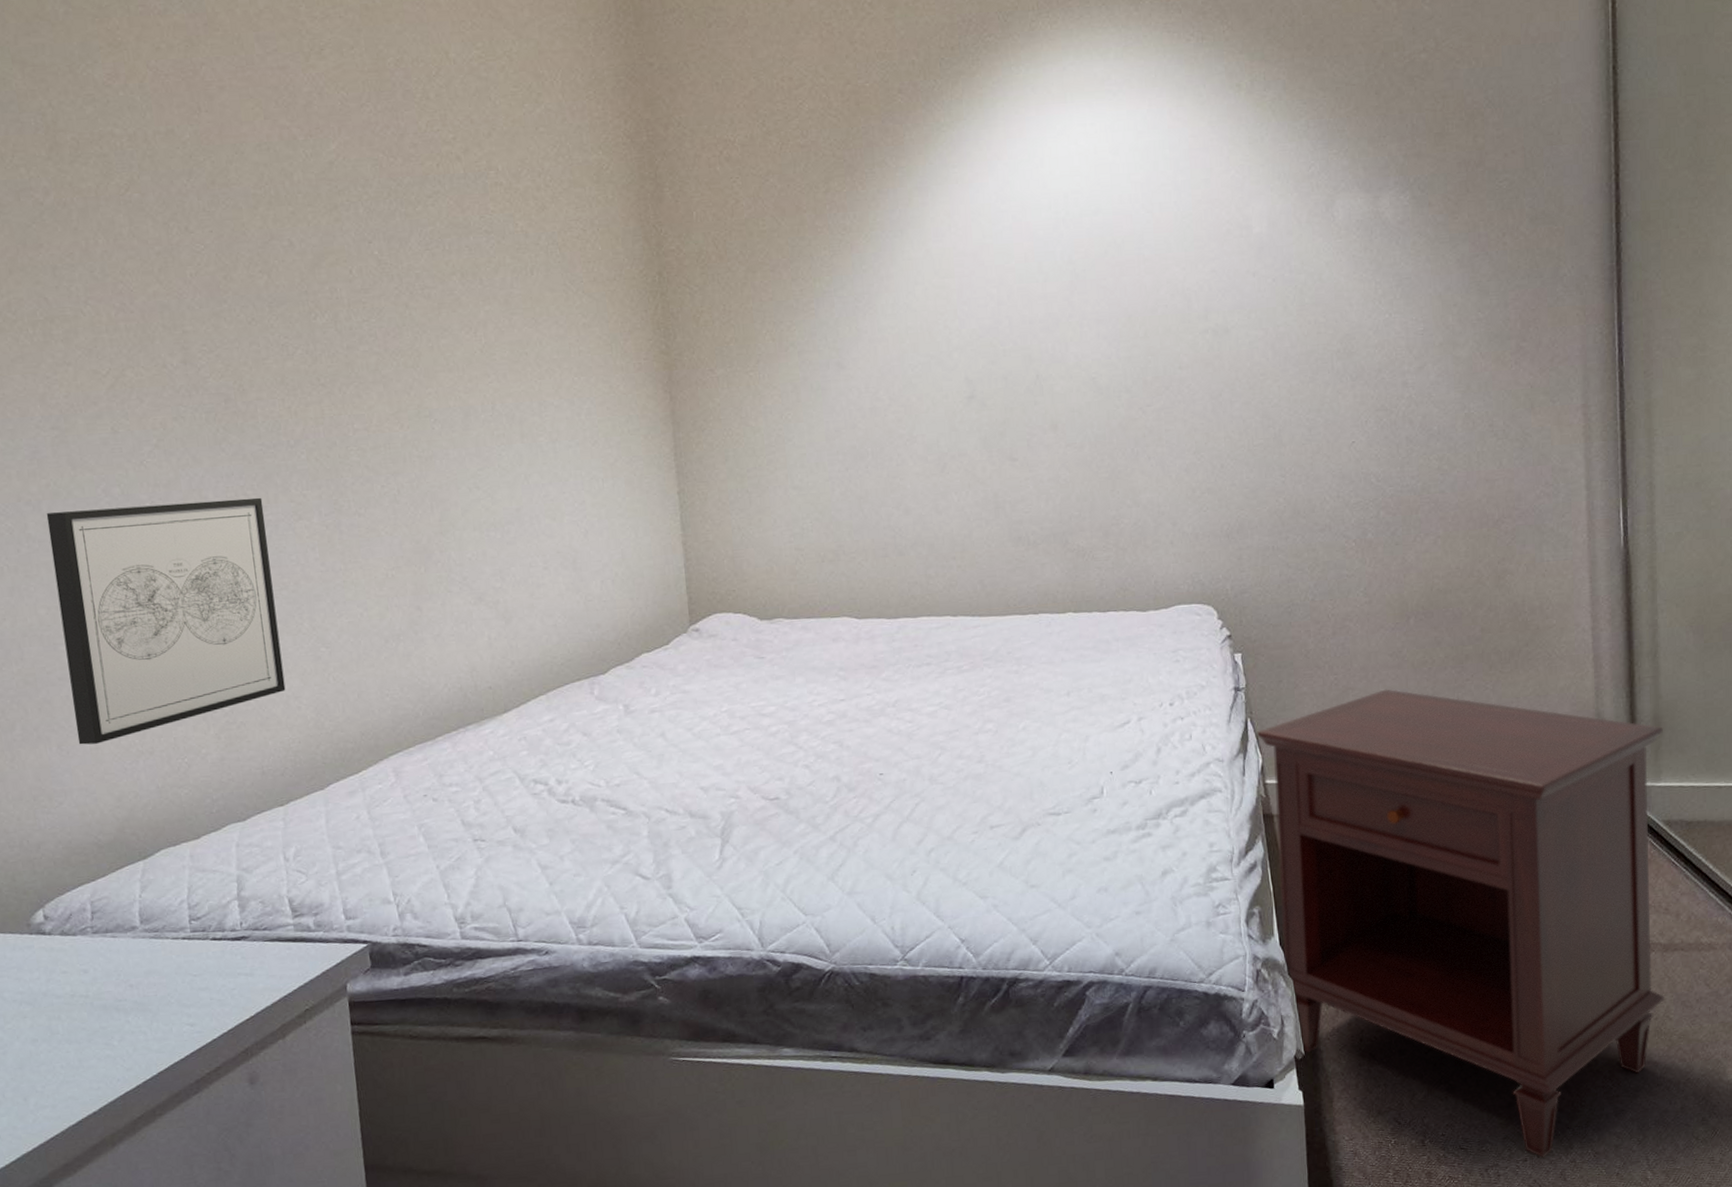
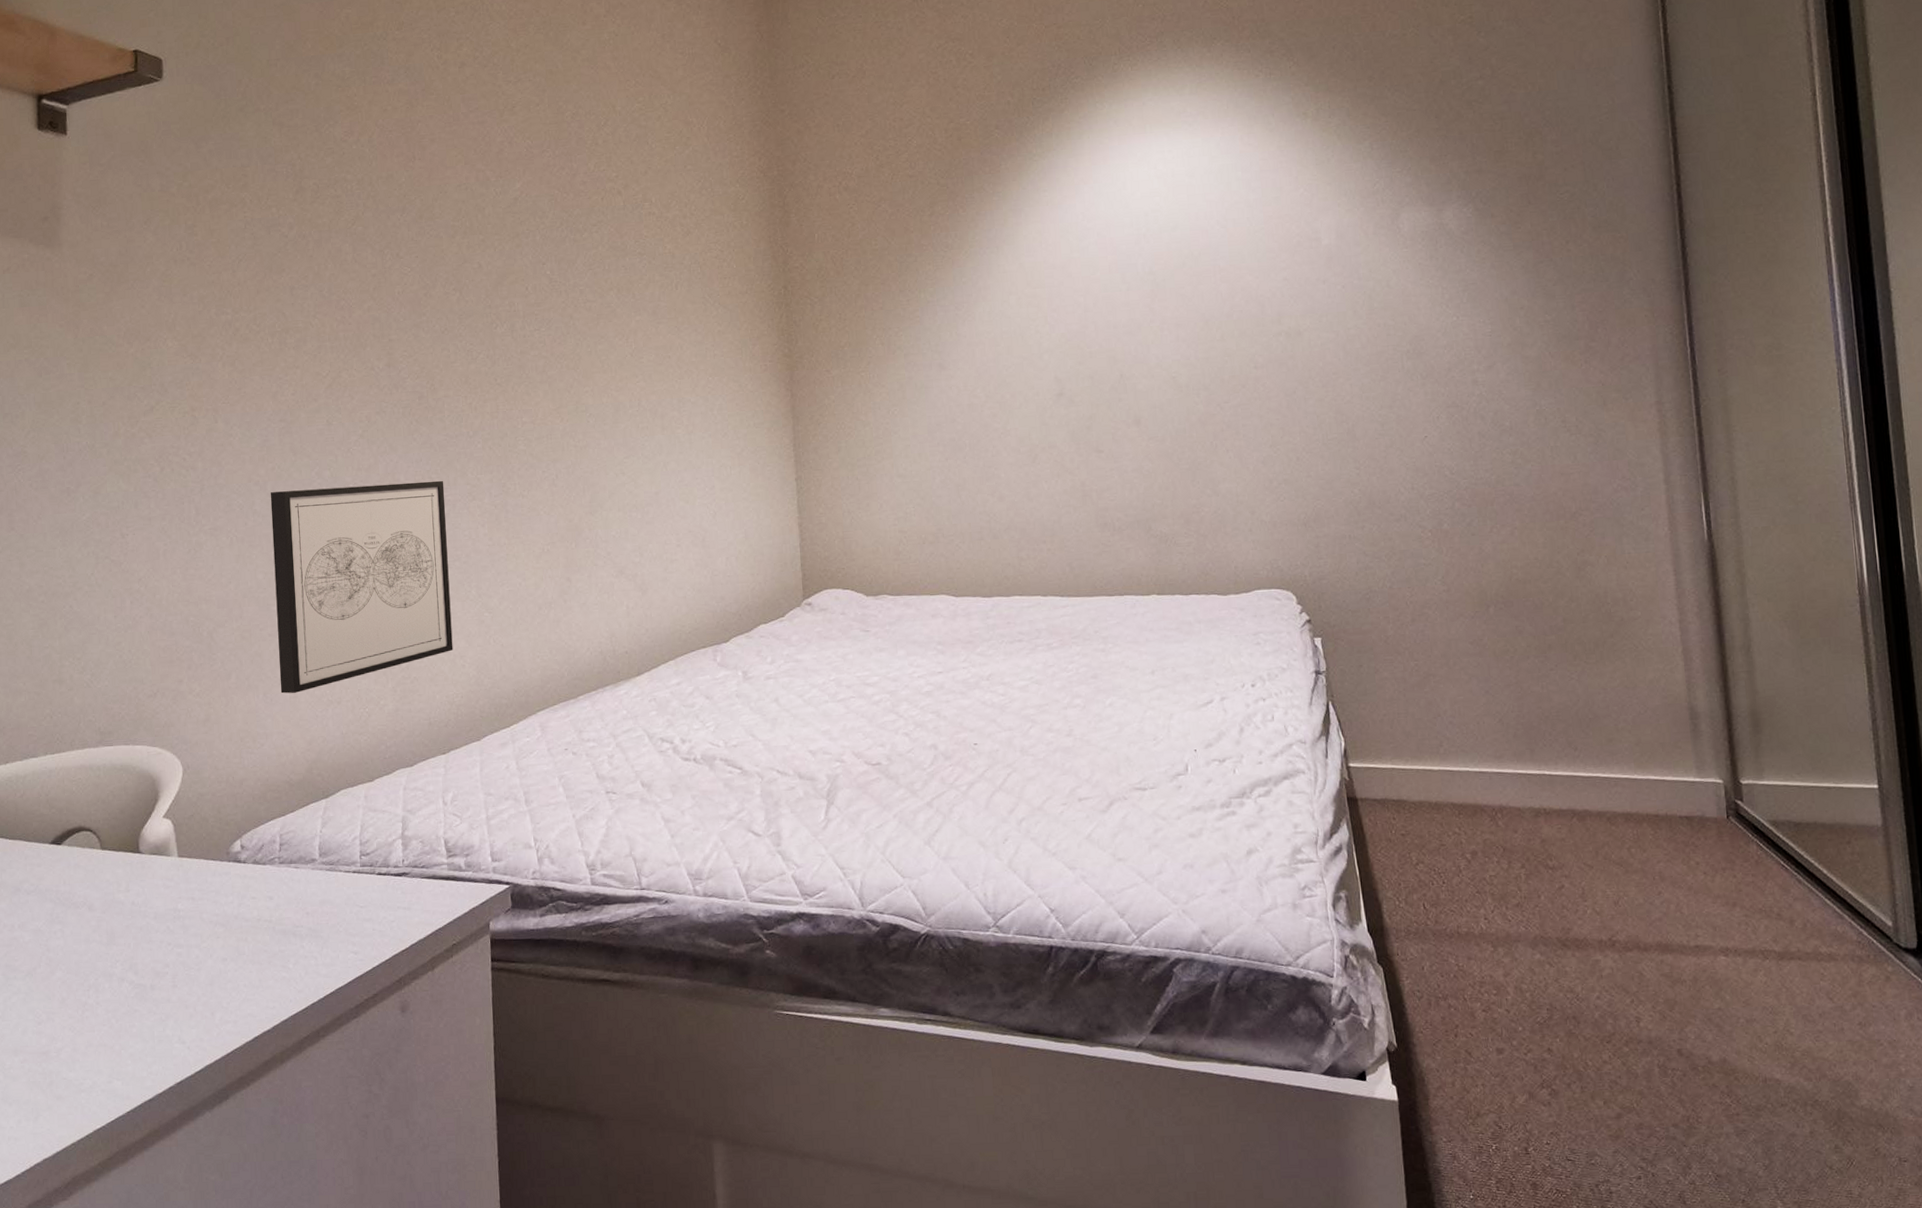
nightstand: present [1256,689,1664,1158] -> none [1338,676,1783,1177]

